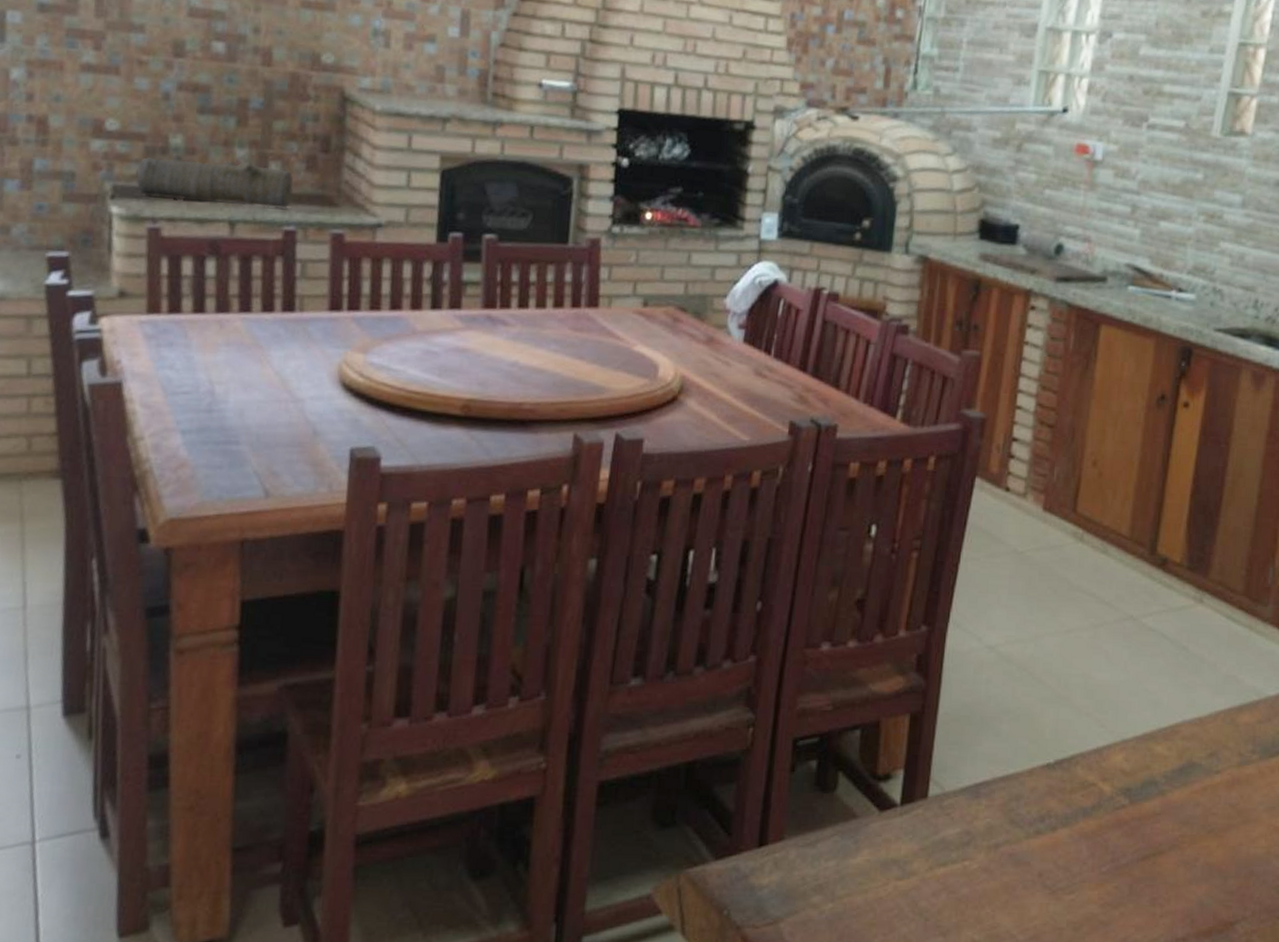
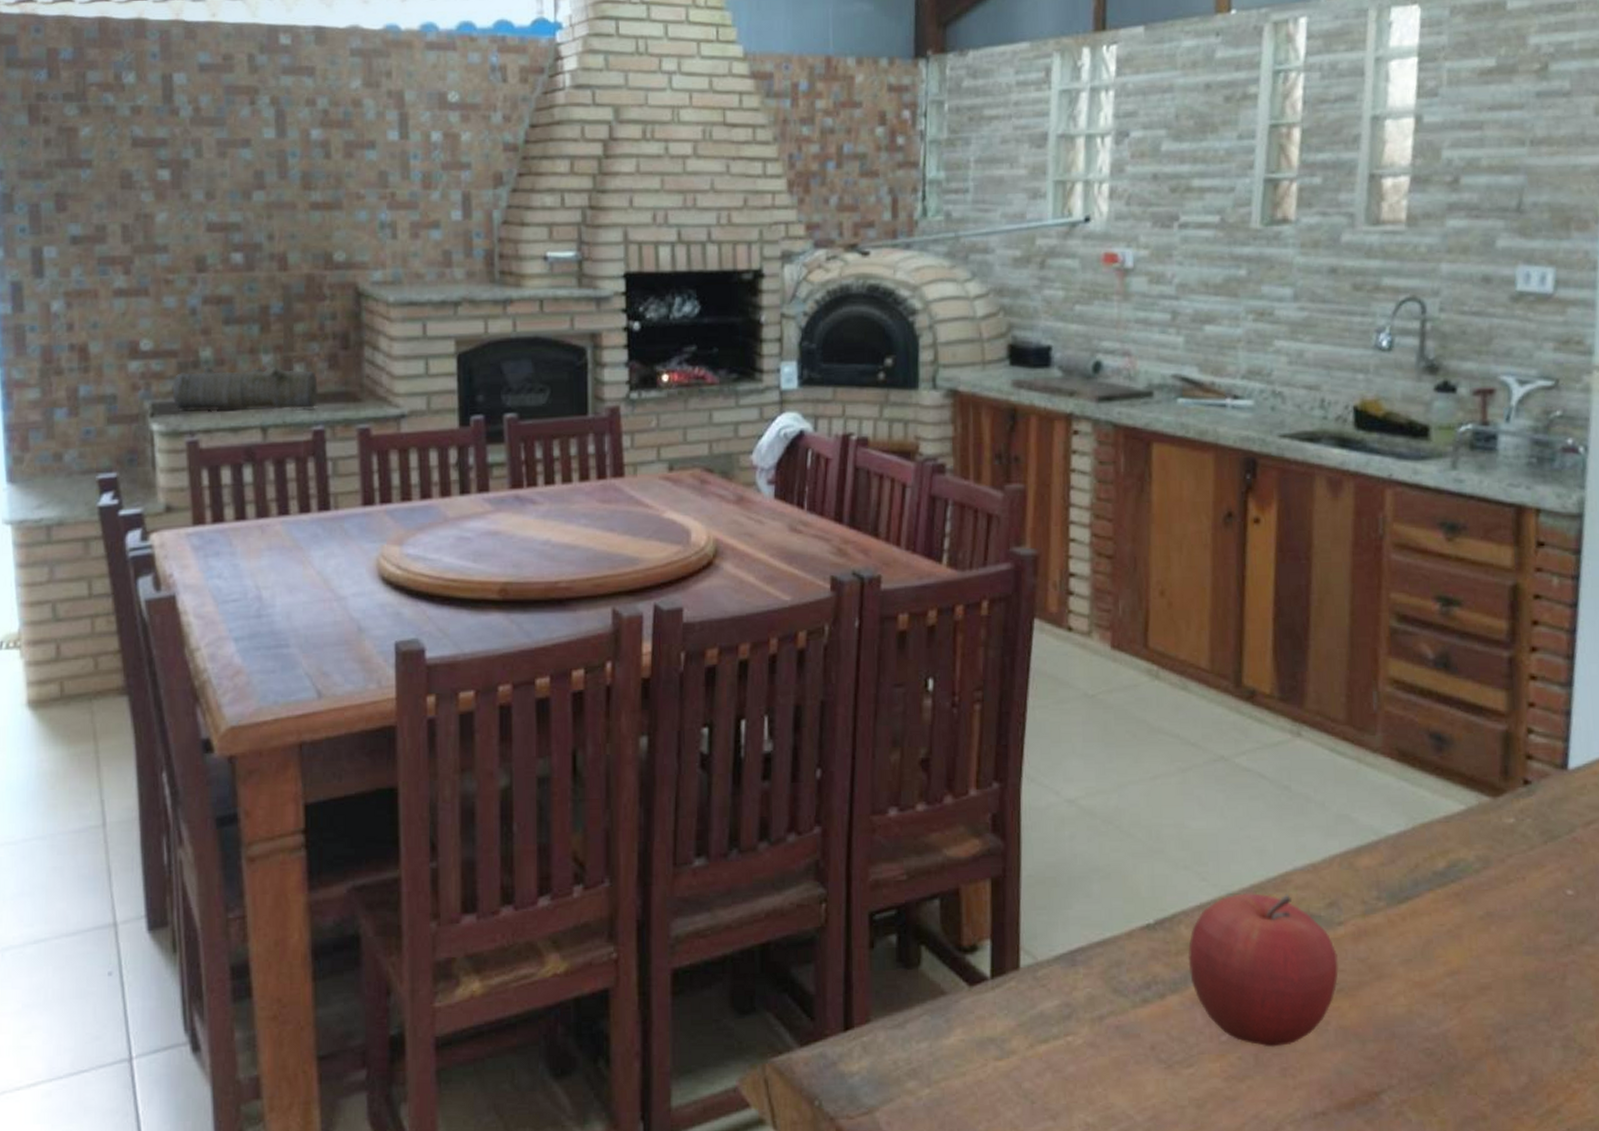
fruit: none [1080,740,1212,879] -> present [1187,893,1339,1047]

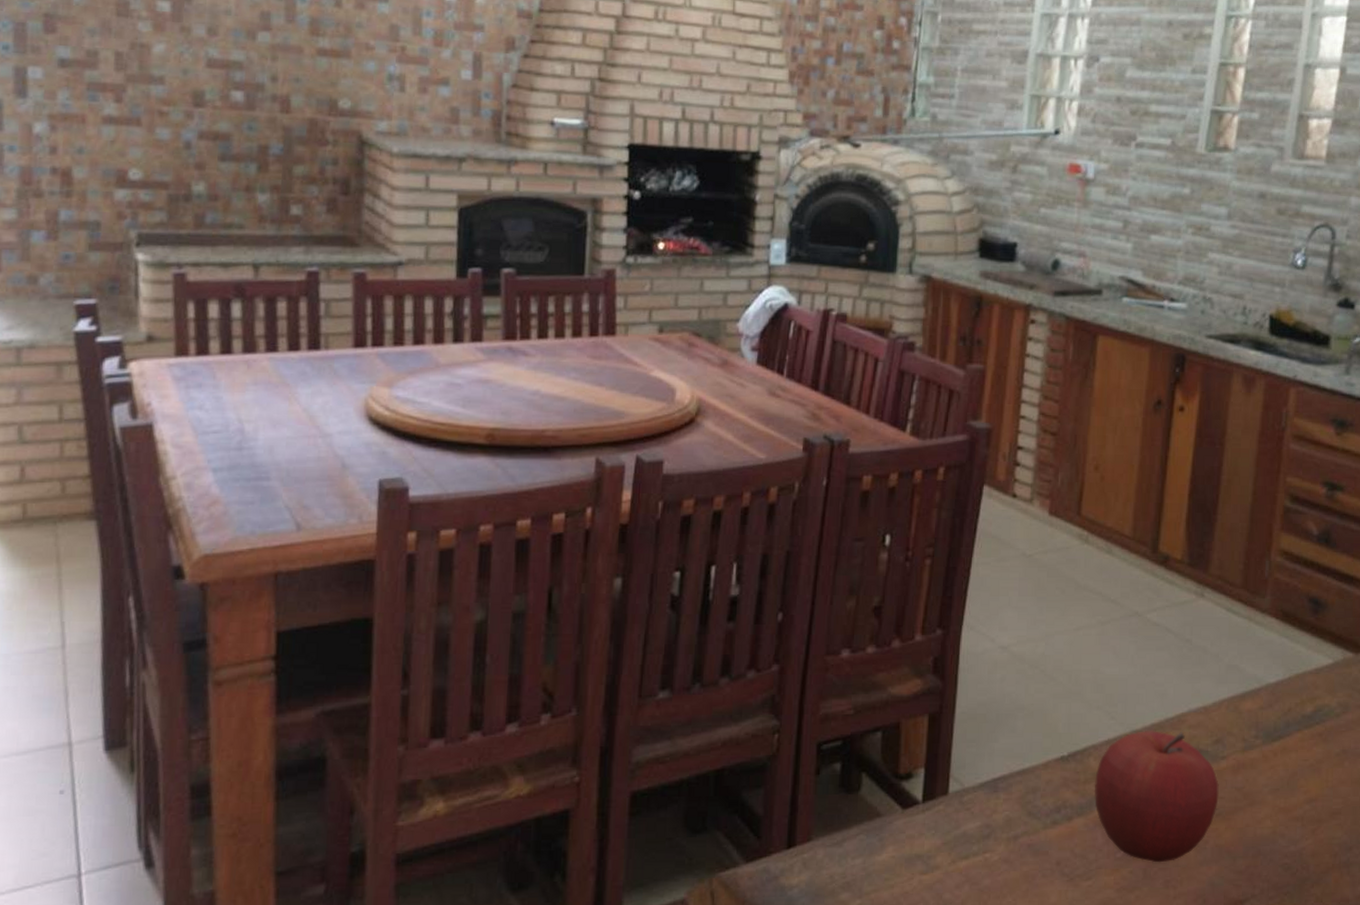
decorative log: present [172,366,318,410] -> none [160,201,315,250]

